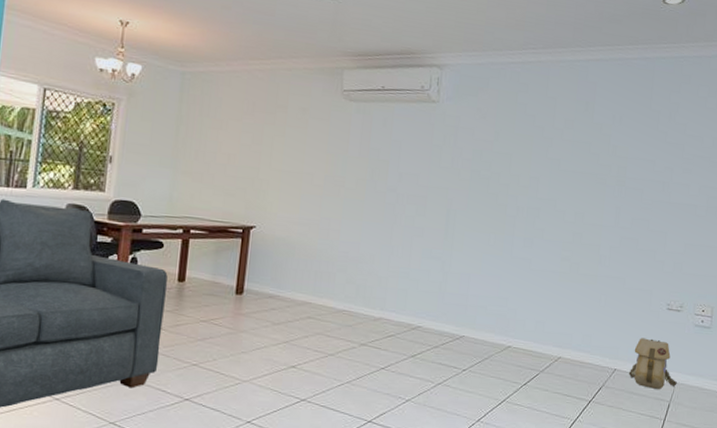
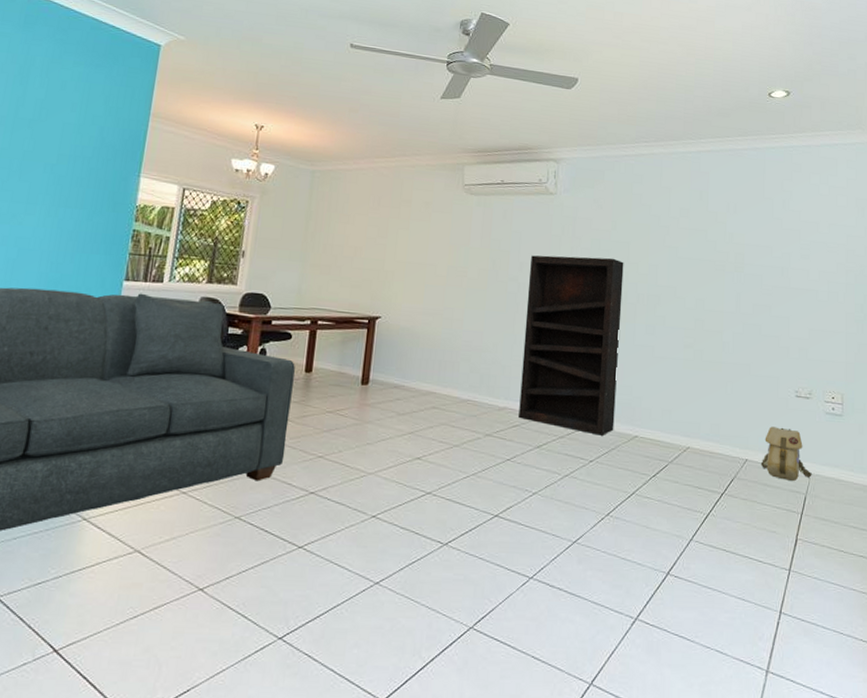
bookshelf: none [394,165,505,346] -> present [519,255,624,436]

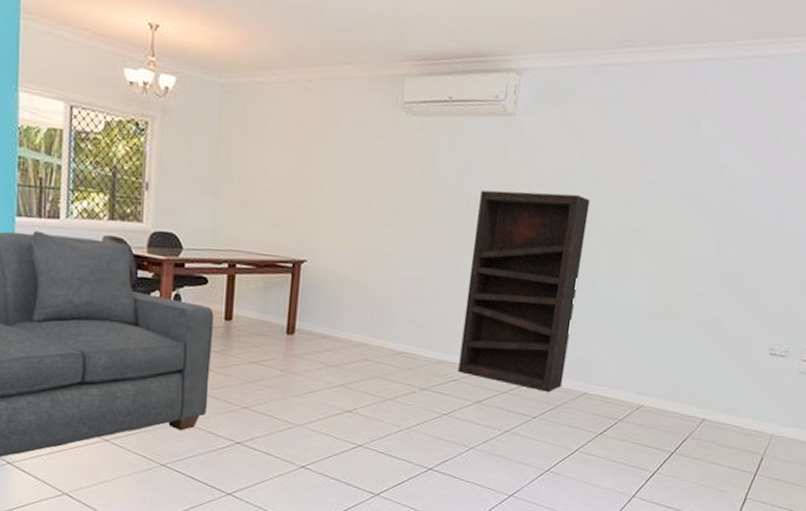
backpack: present [760,426,812,482] -> none [718,385,774,442]

